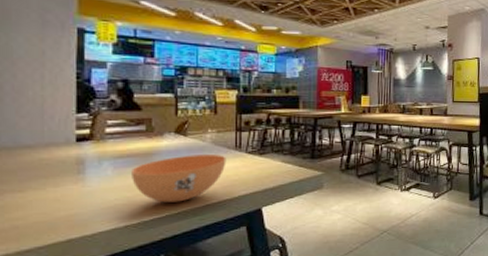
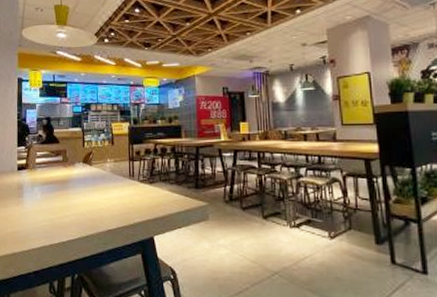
soup bowl: present [132,155,226,203] -> none [53,182,123,226]

